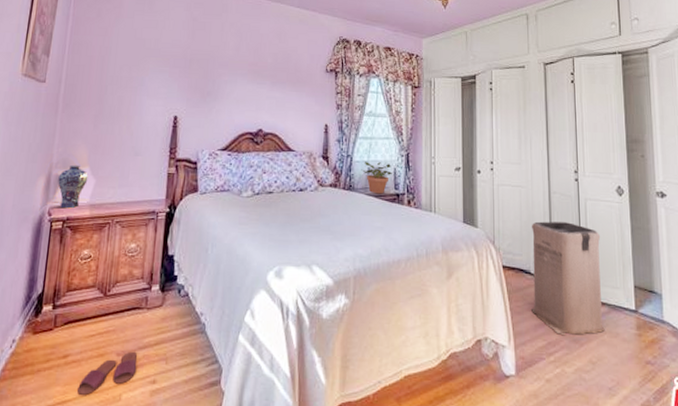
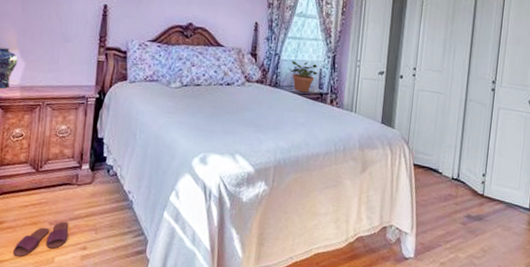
laundry basket: present [531,221,605,336] -> none [435,126,507,227]

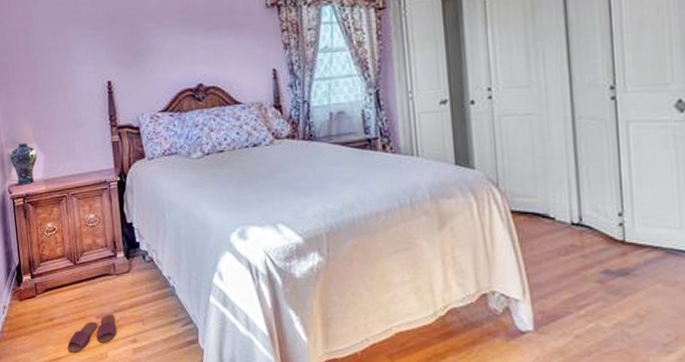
potted plant: present [288,61,318,93] -> none [321,104,360,142]

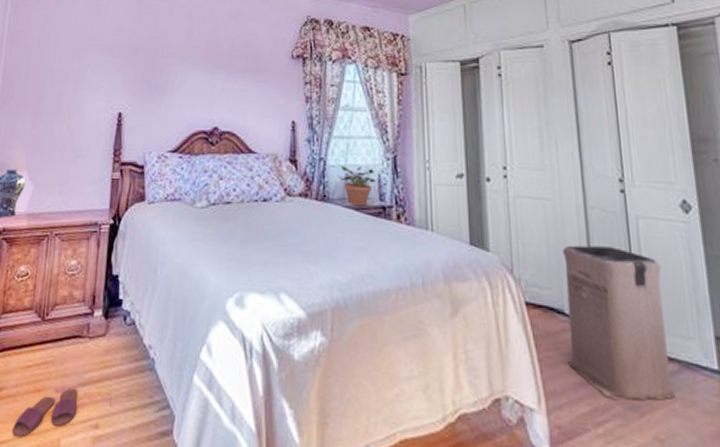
potted plant: none [321,104,360,142] -> present [337,166,376,207]
laundry basket: none [549,152,658,287] -> present [563,245,676,401]

